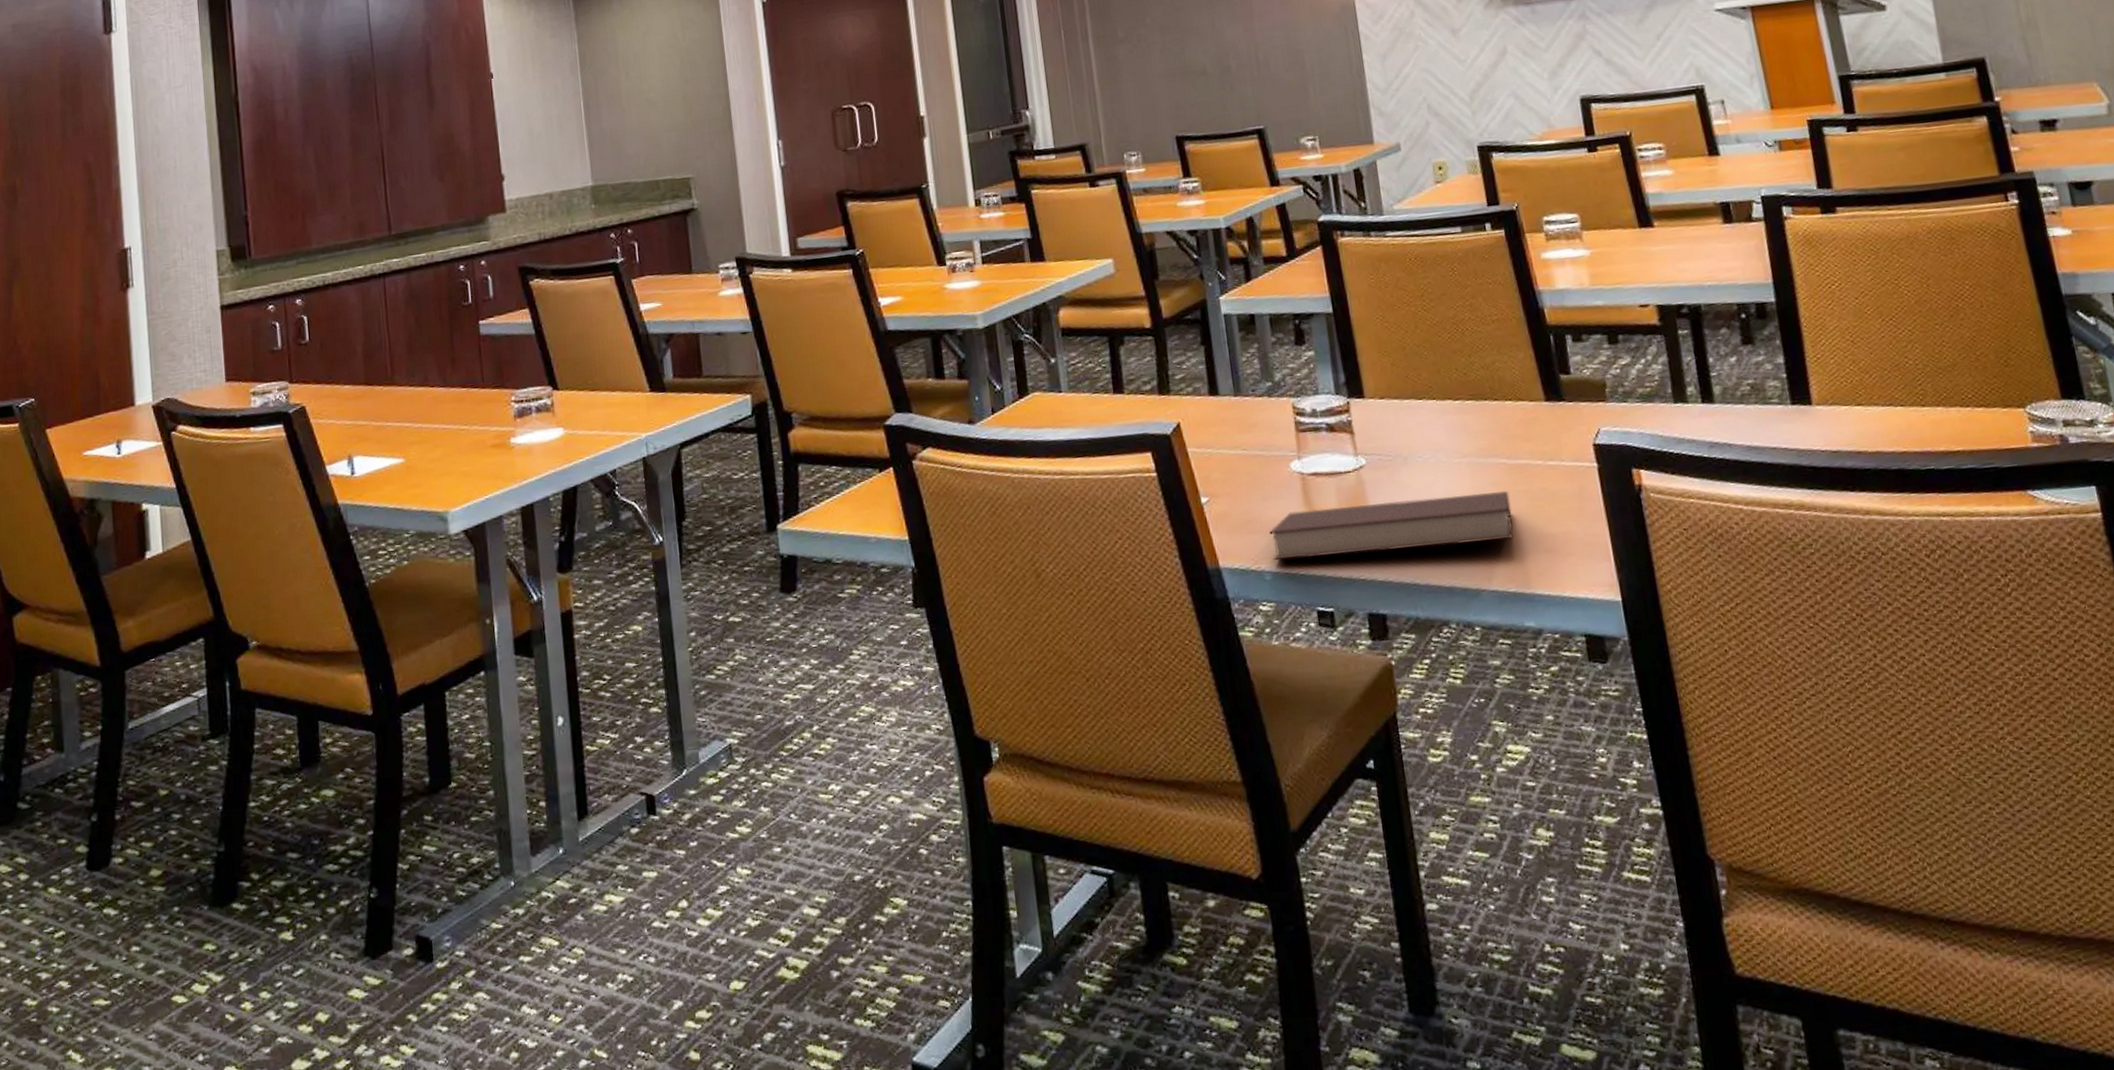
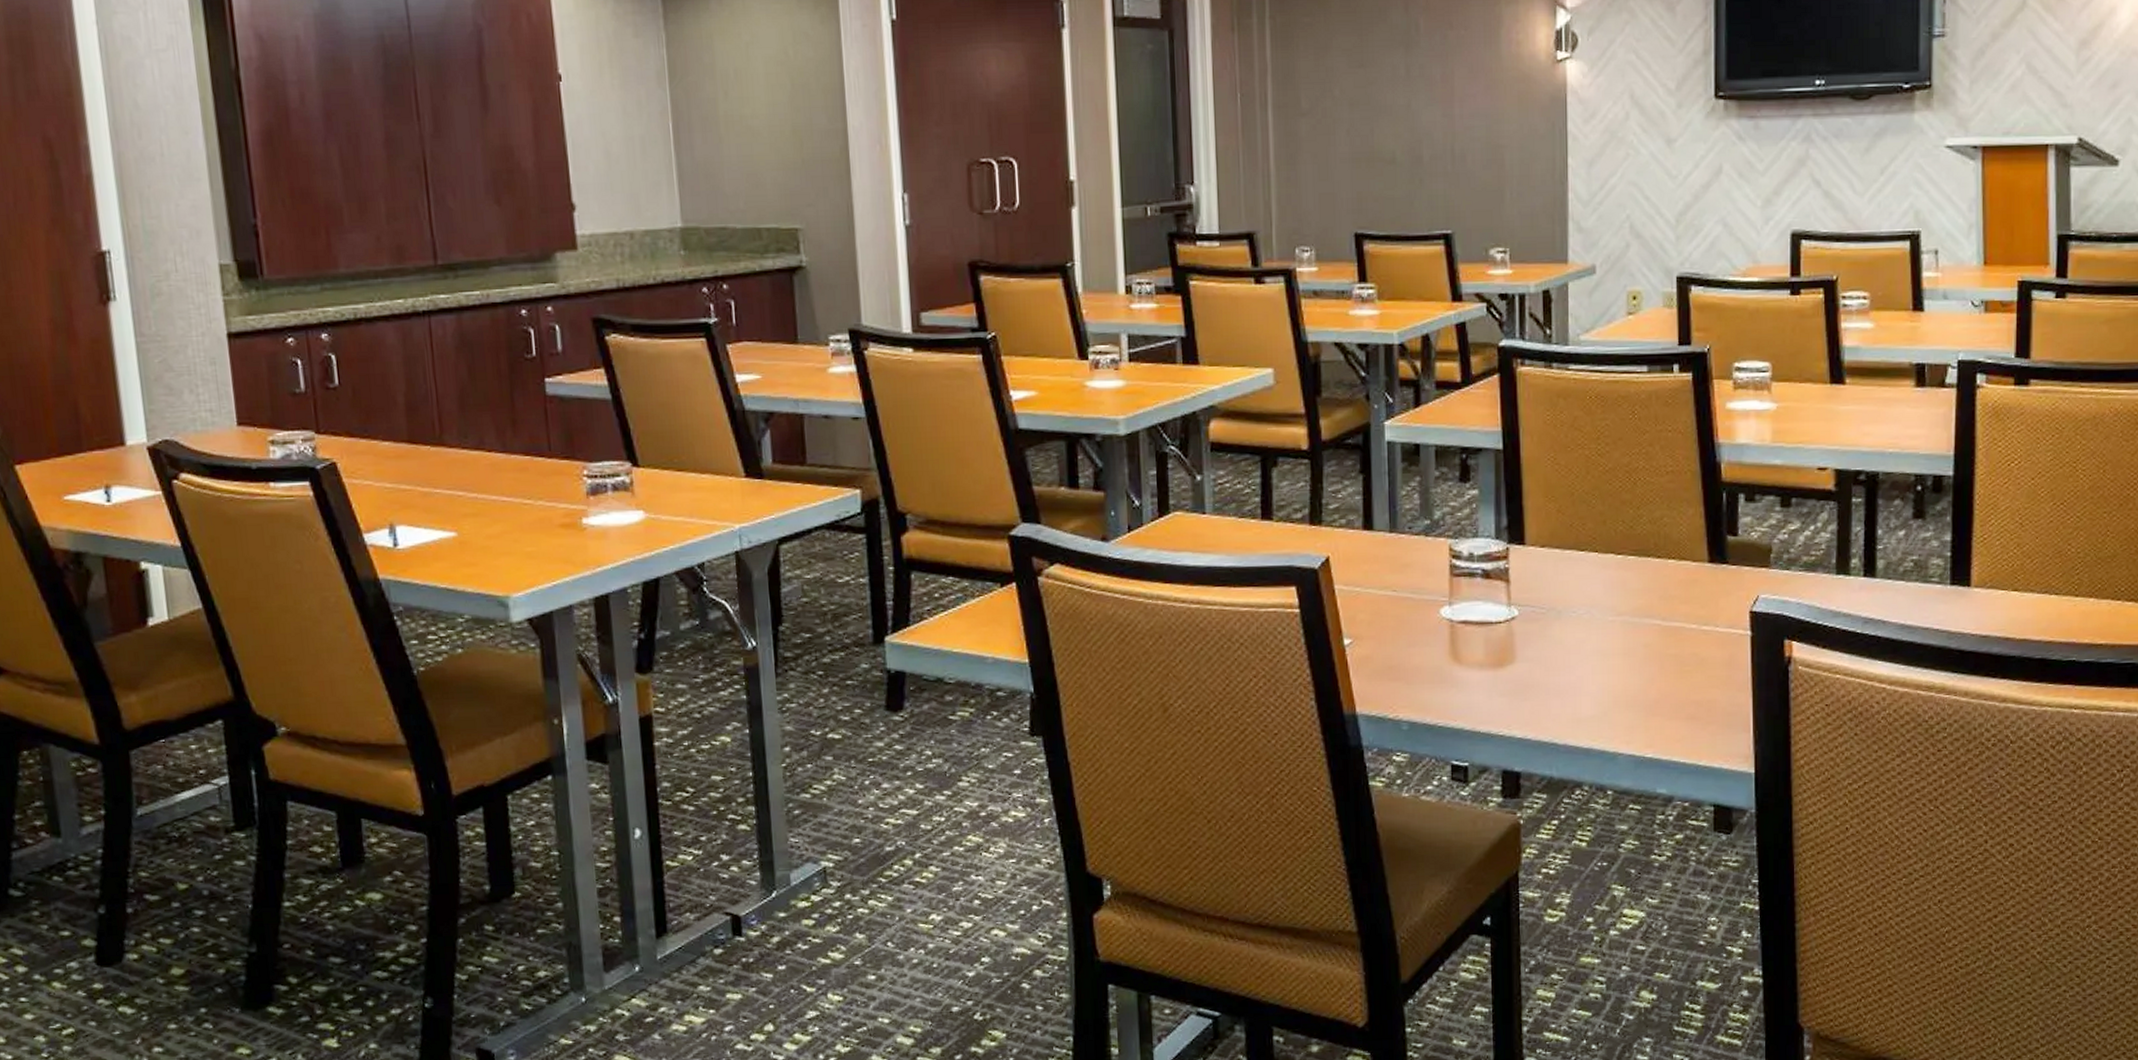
notebook: present [1269,490,1514,561] -> none [1411,653,1659,710]

